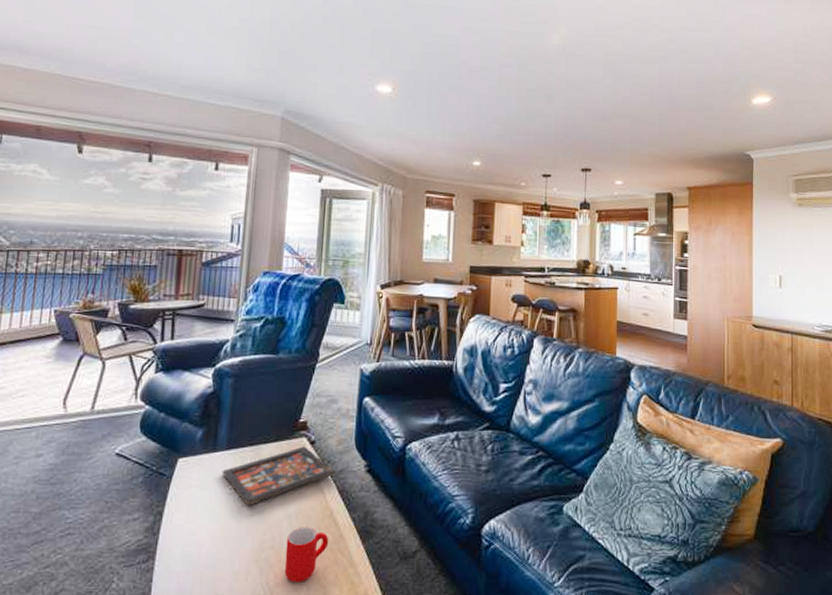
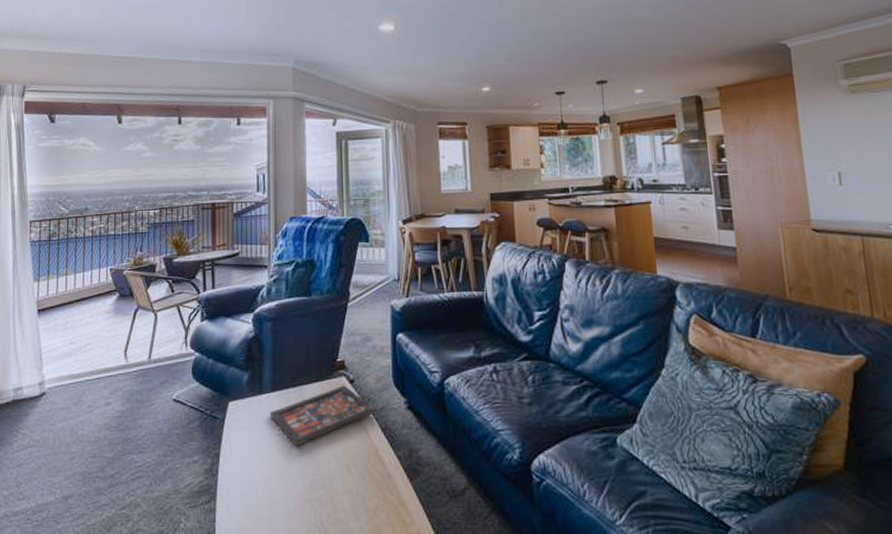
mug: present [284,527,329,582] -> none [336,466,377,522]

